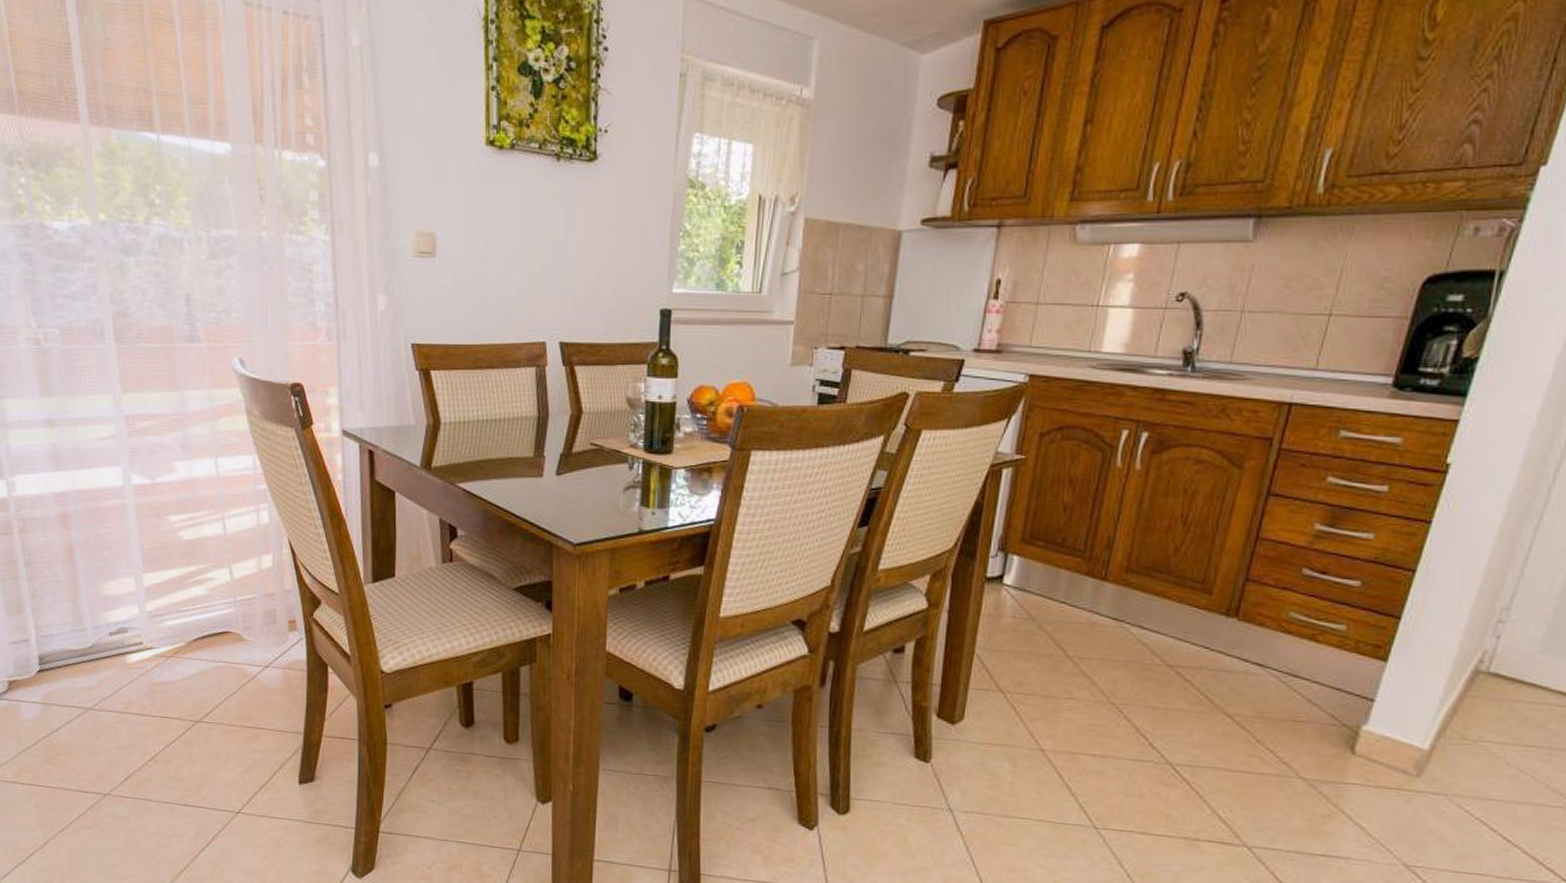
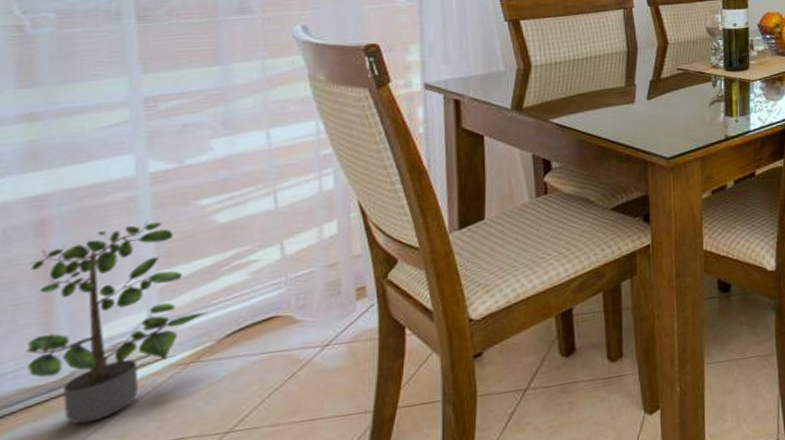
potted plant: none [60,527,180,688] -> present [26,220,208,425]

